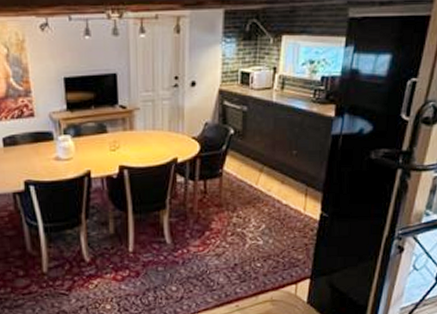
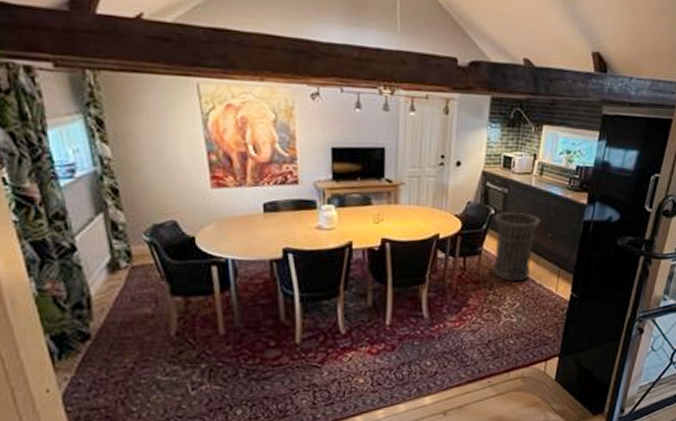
trash can: none [234,131,284,203] -> present [492,212,540,282]

